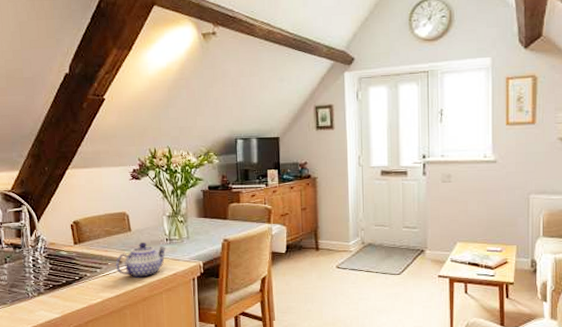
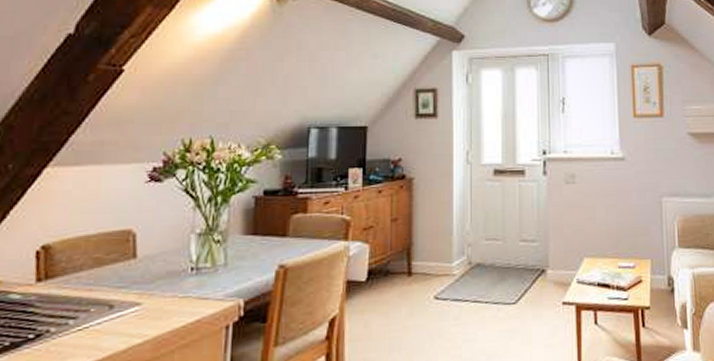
teapot: present [115,242,166,278] -> none [101,273,190,330]

